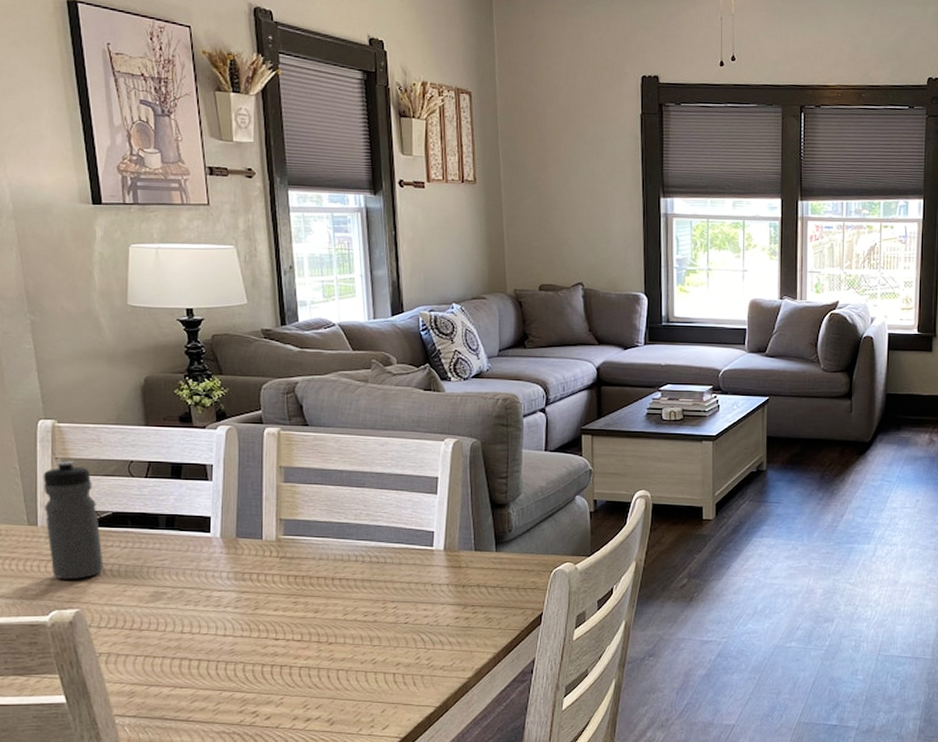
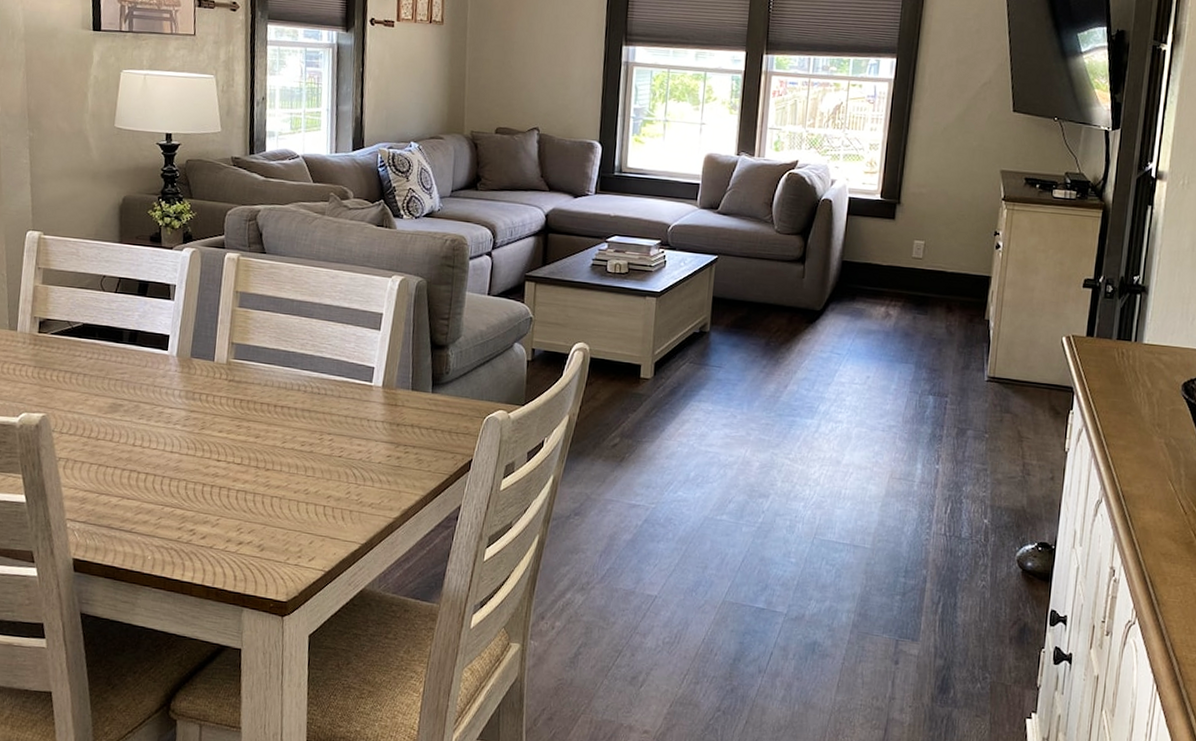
water bottle: present [43,460,104,579] -> none [24,270,71,385]

